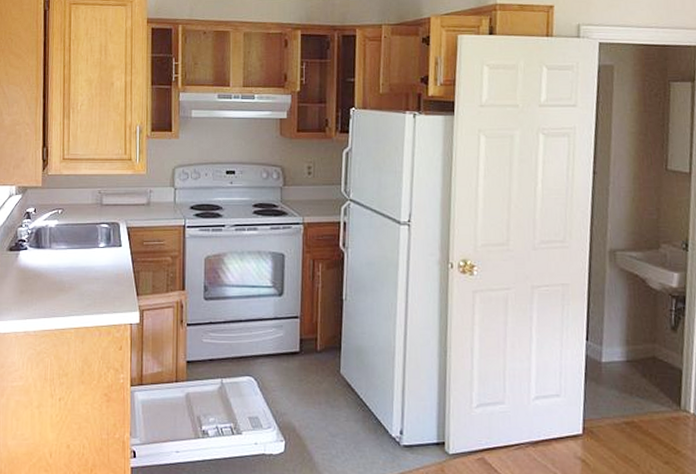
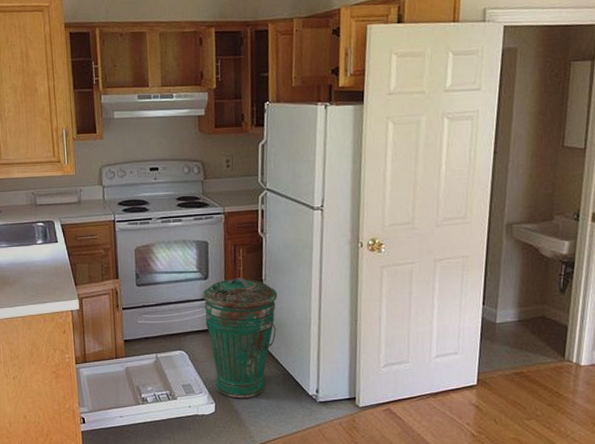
trash can: none [276,295,359,437] -> present [202,277,278,399]

